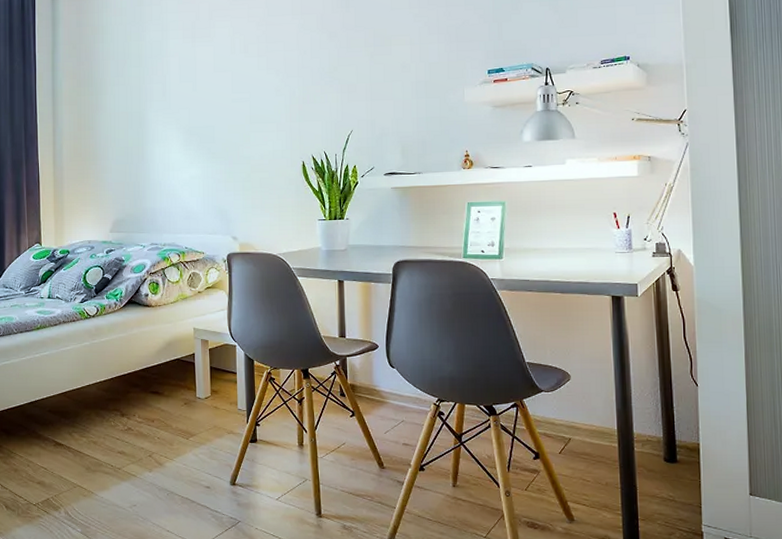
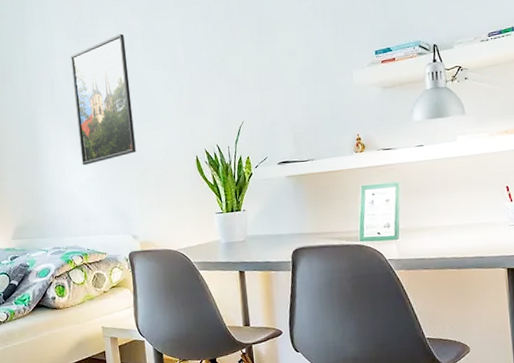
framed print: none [184,36,243,163] -> present [70,33,136,166]

